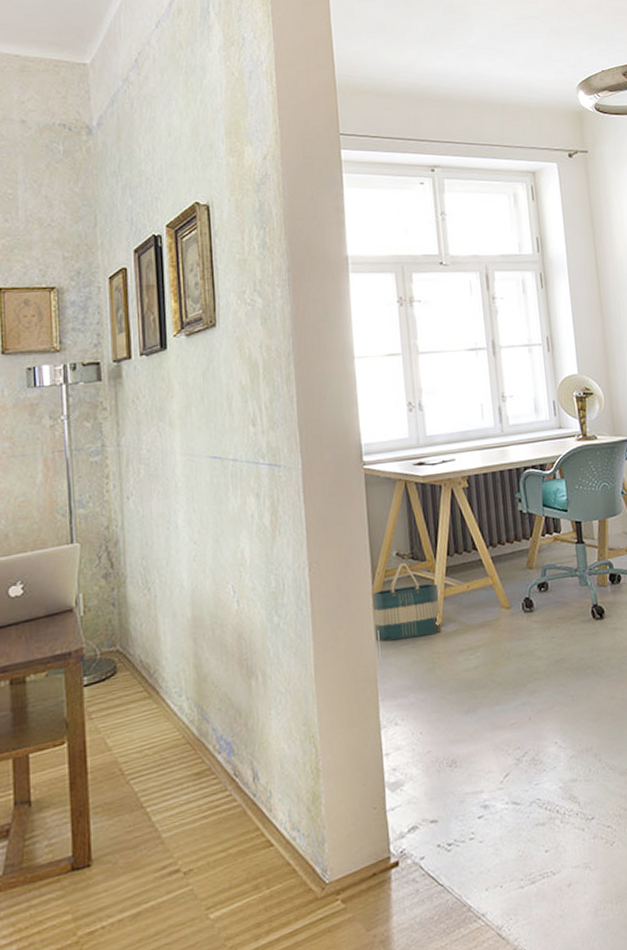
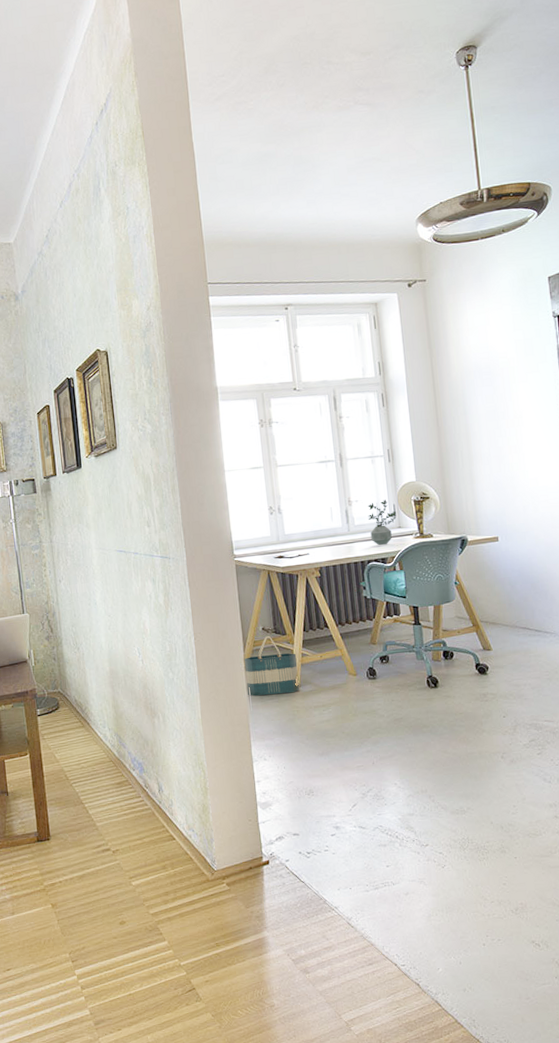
potted plant: none [524,395,556,450] -> present [368,500,396,546]

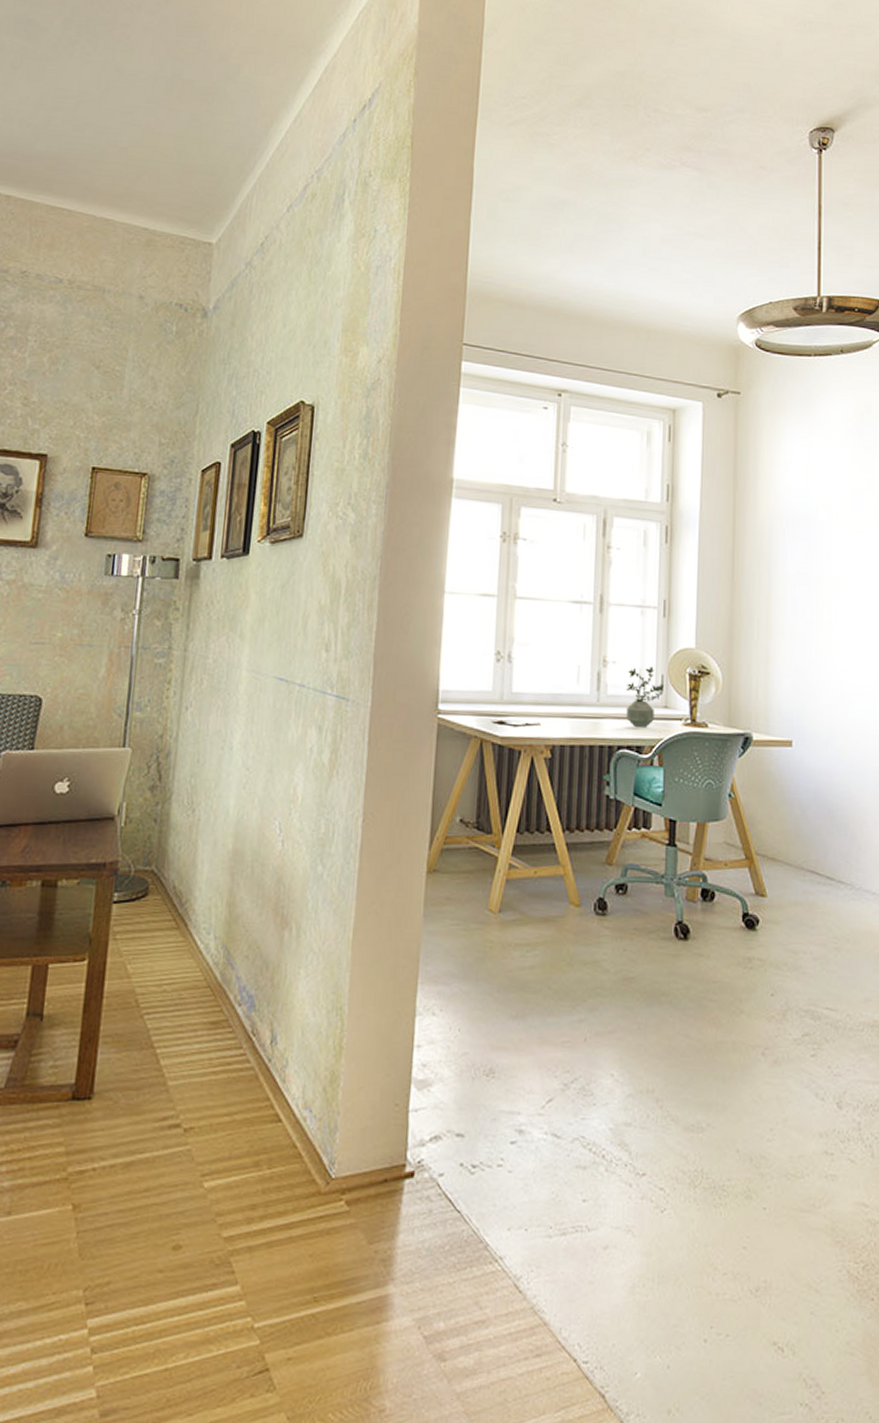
tote bag: present [244,636,300,697] -> none [424,831,502,920]

